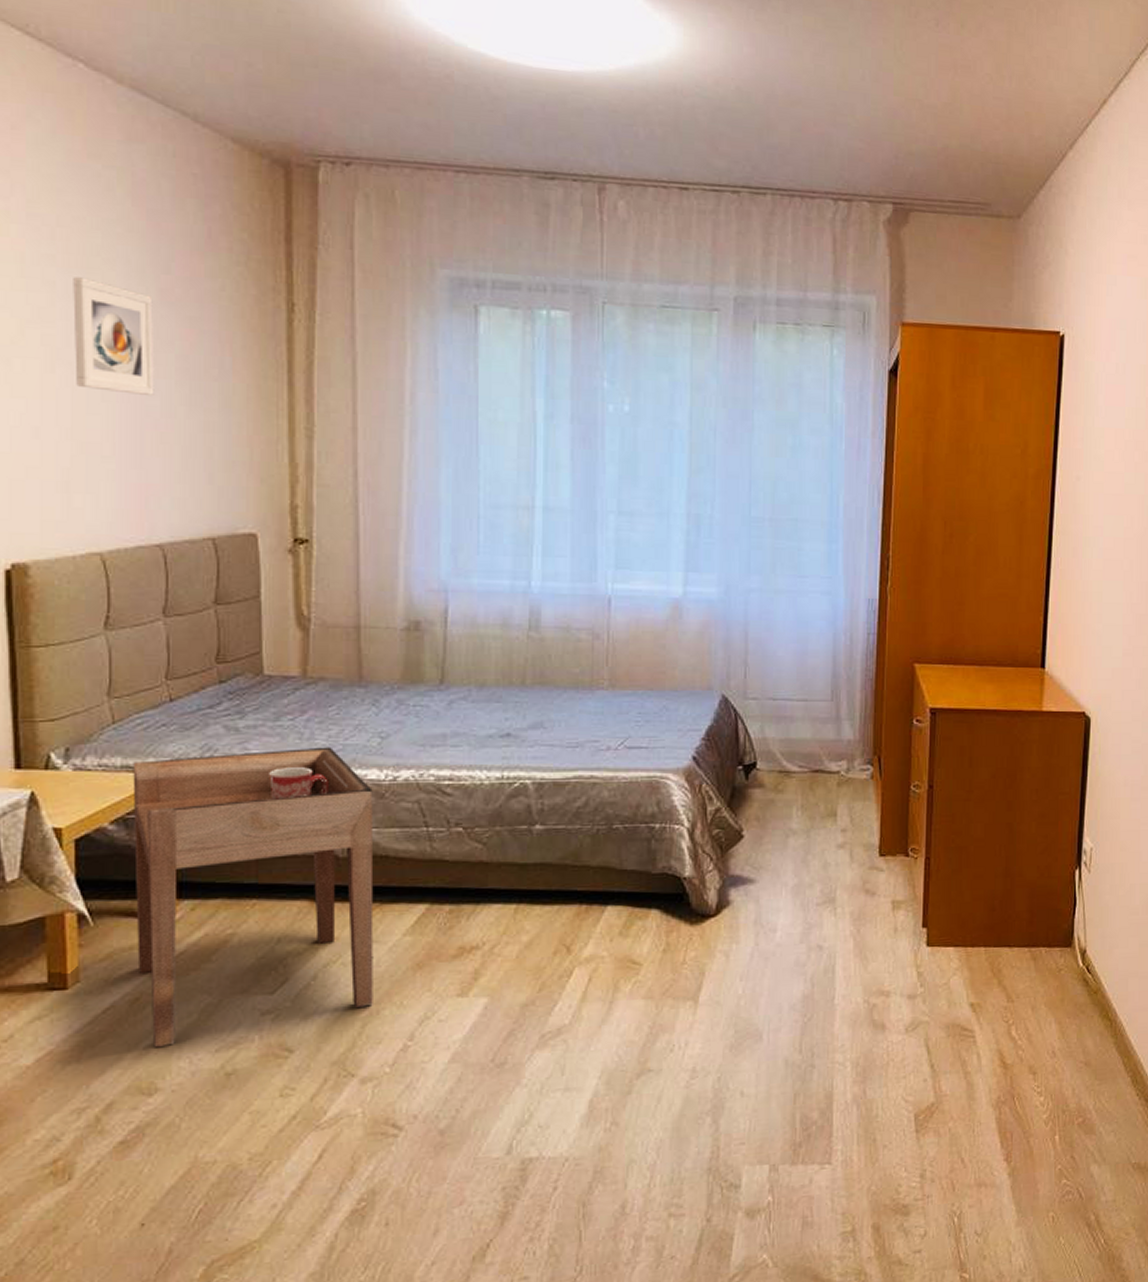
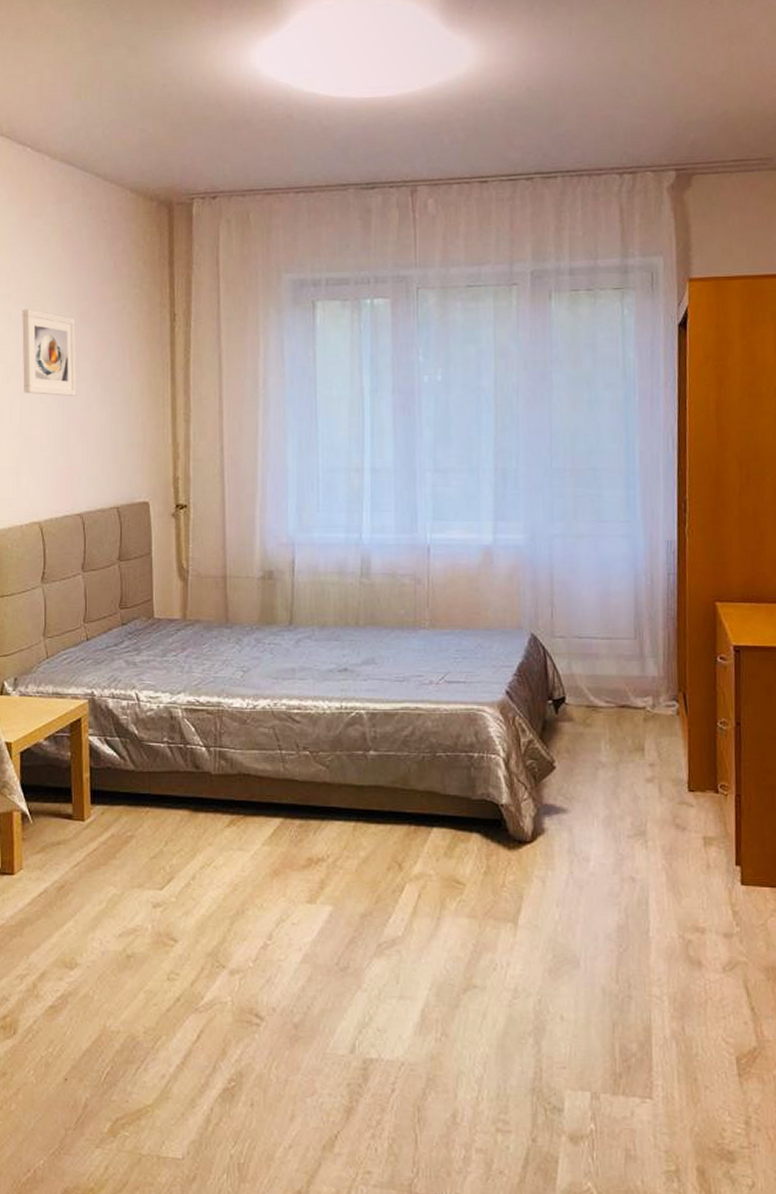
side table: present [133,747,374,1048] -> none [60,679,239,929]
mug: present [269,767,328,800] -> none [159,696,203,723]

